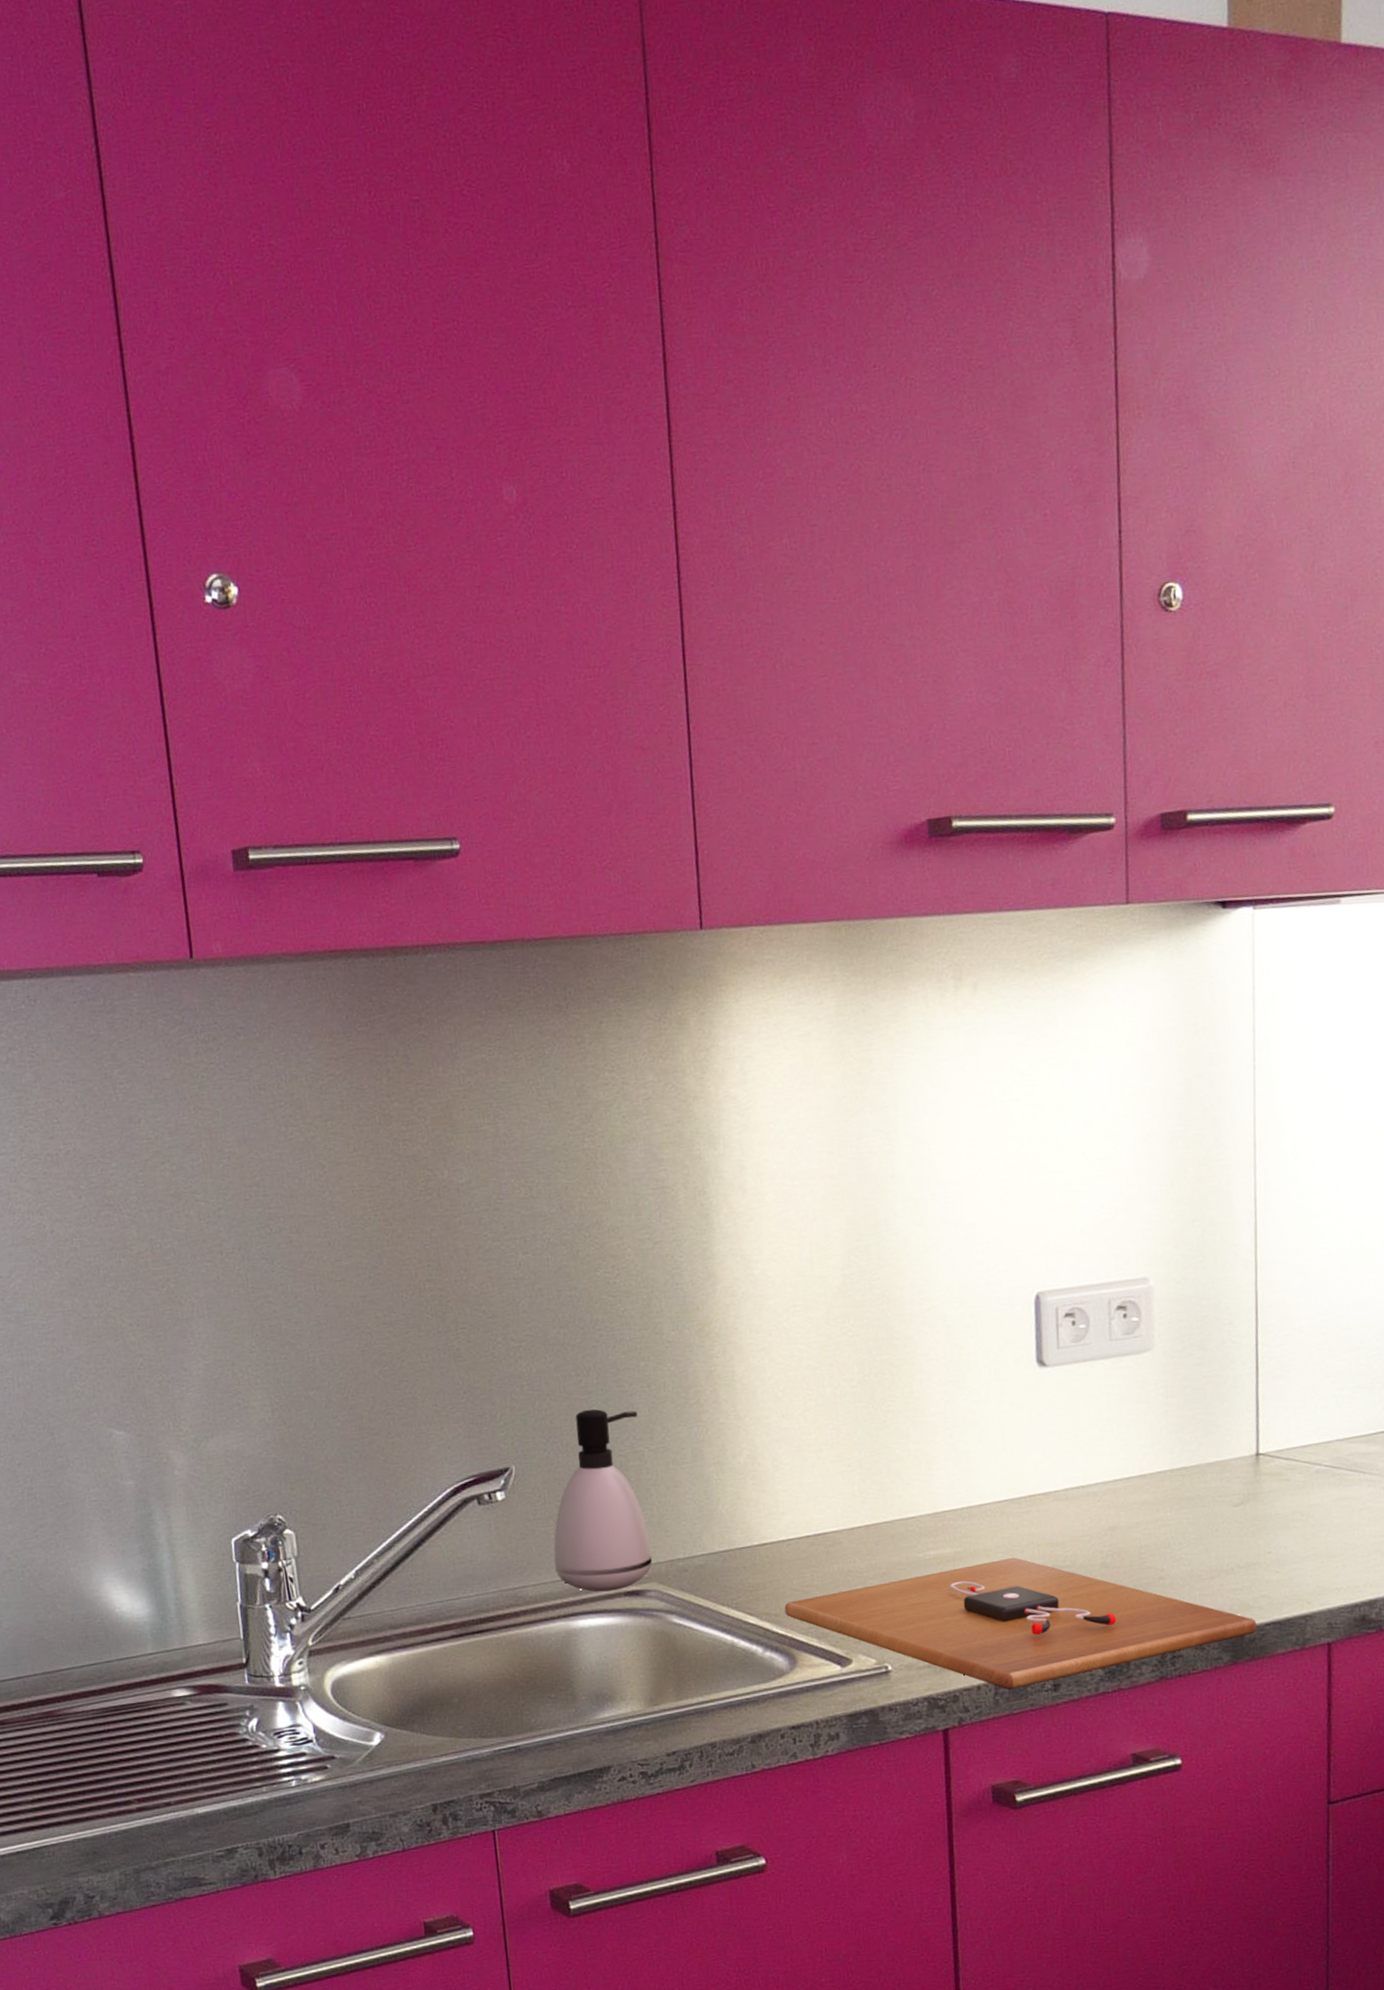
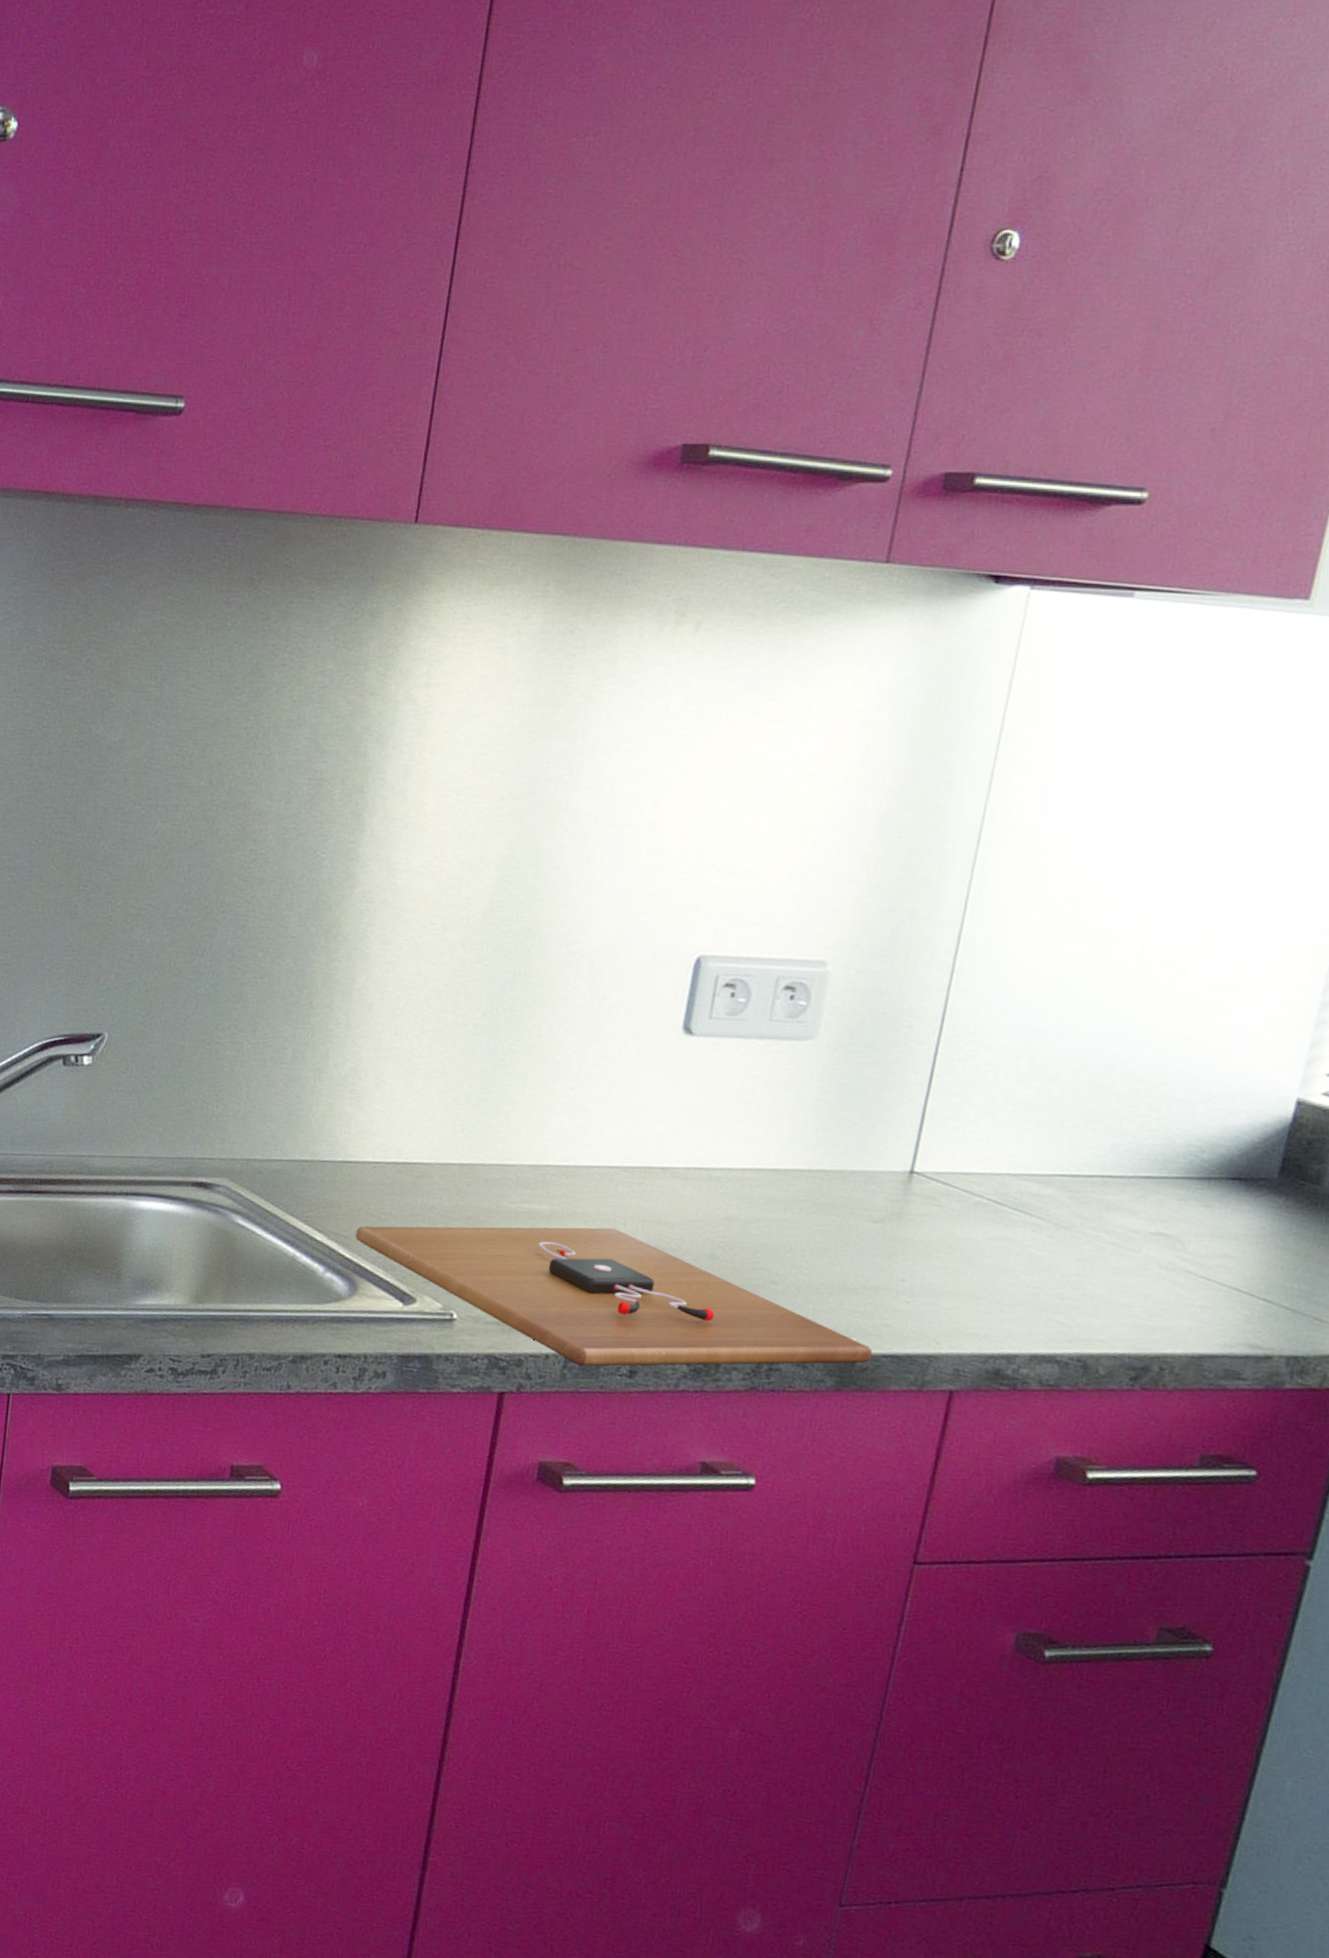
soap dispenser: present [554,1409,652,1592] -> none [126,990,245,1179]

